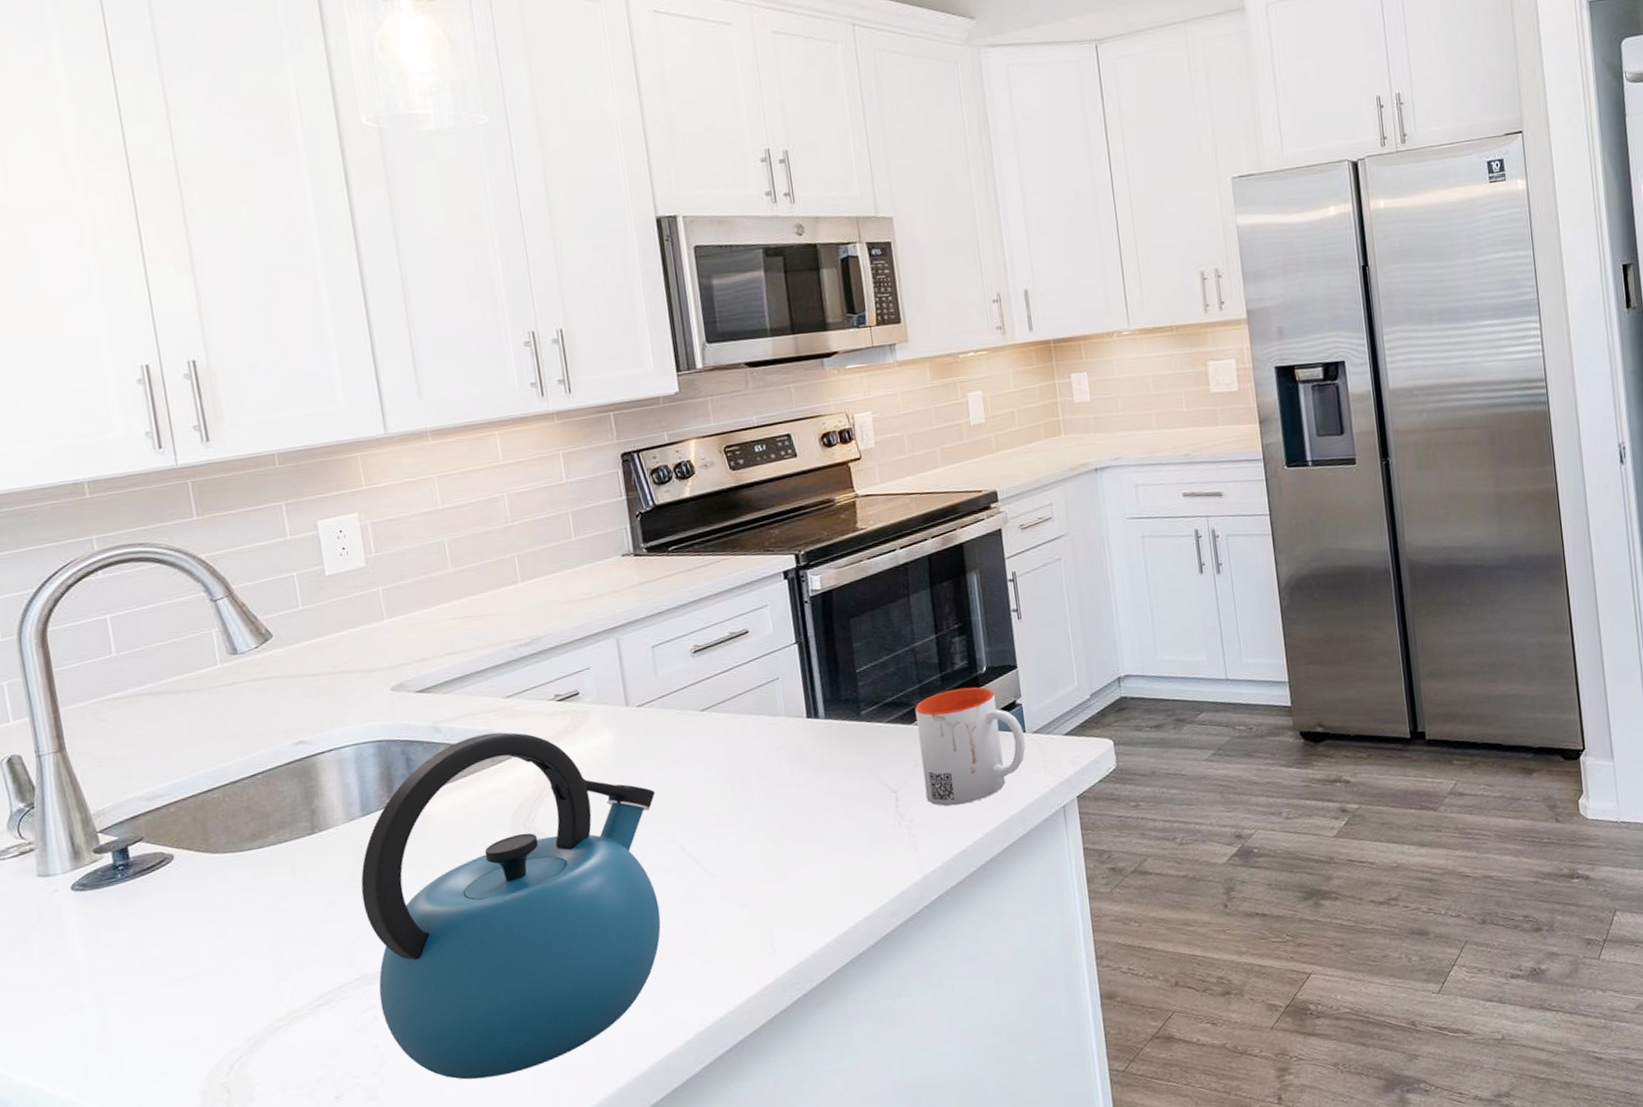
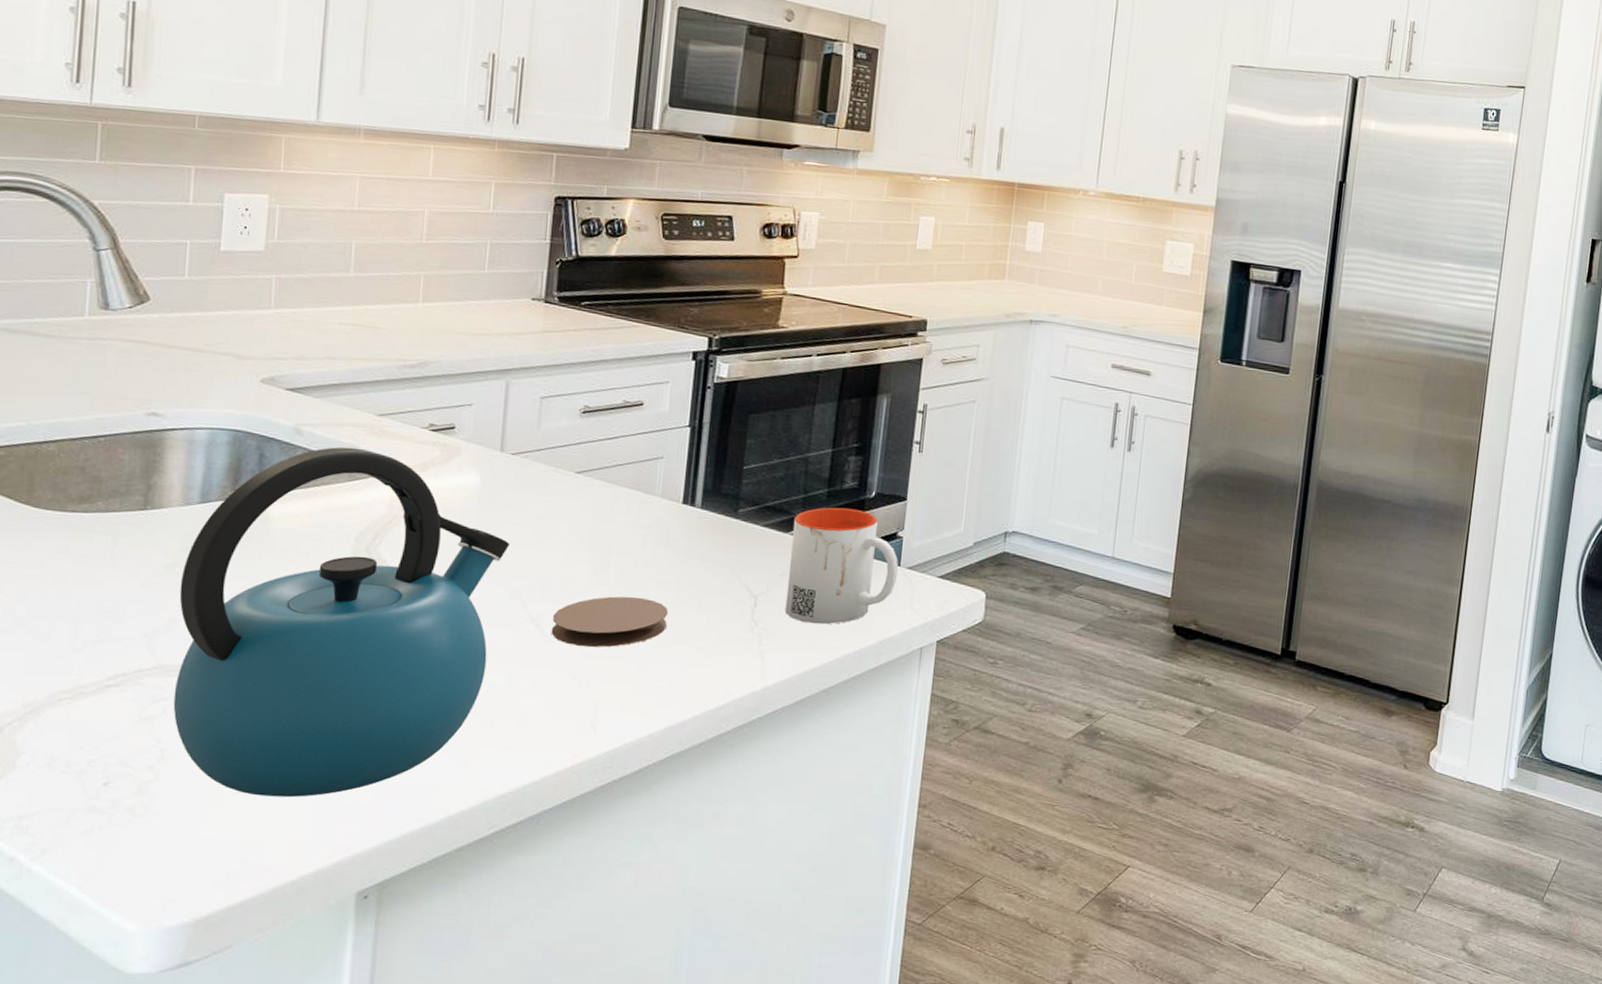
coaster: none [710,815,820,875] -> present [551,596,669,648]

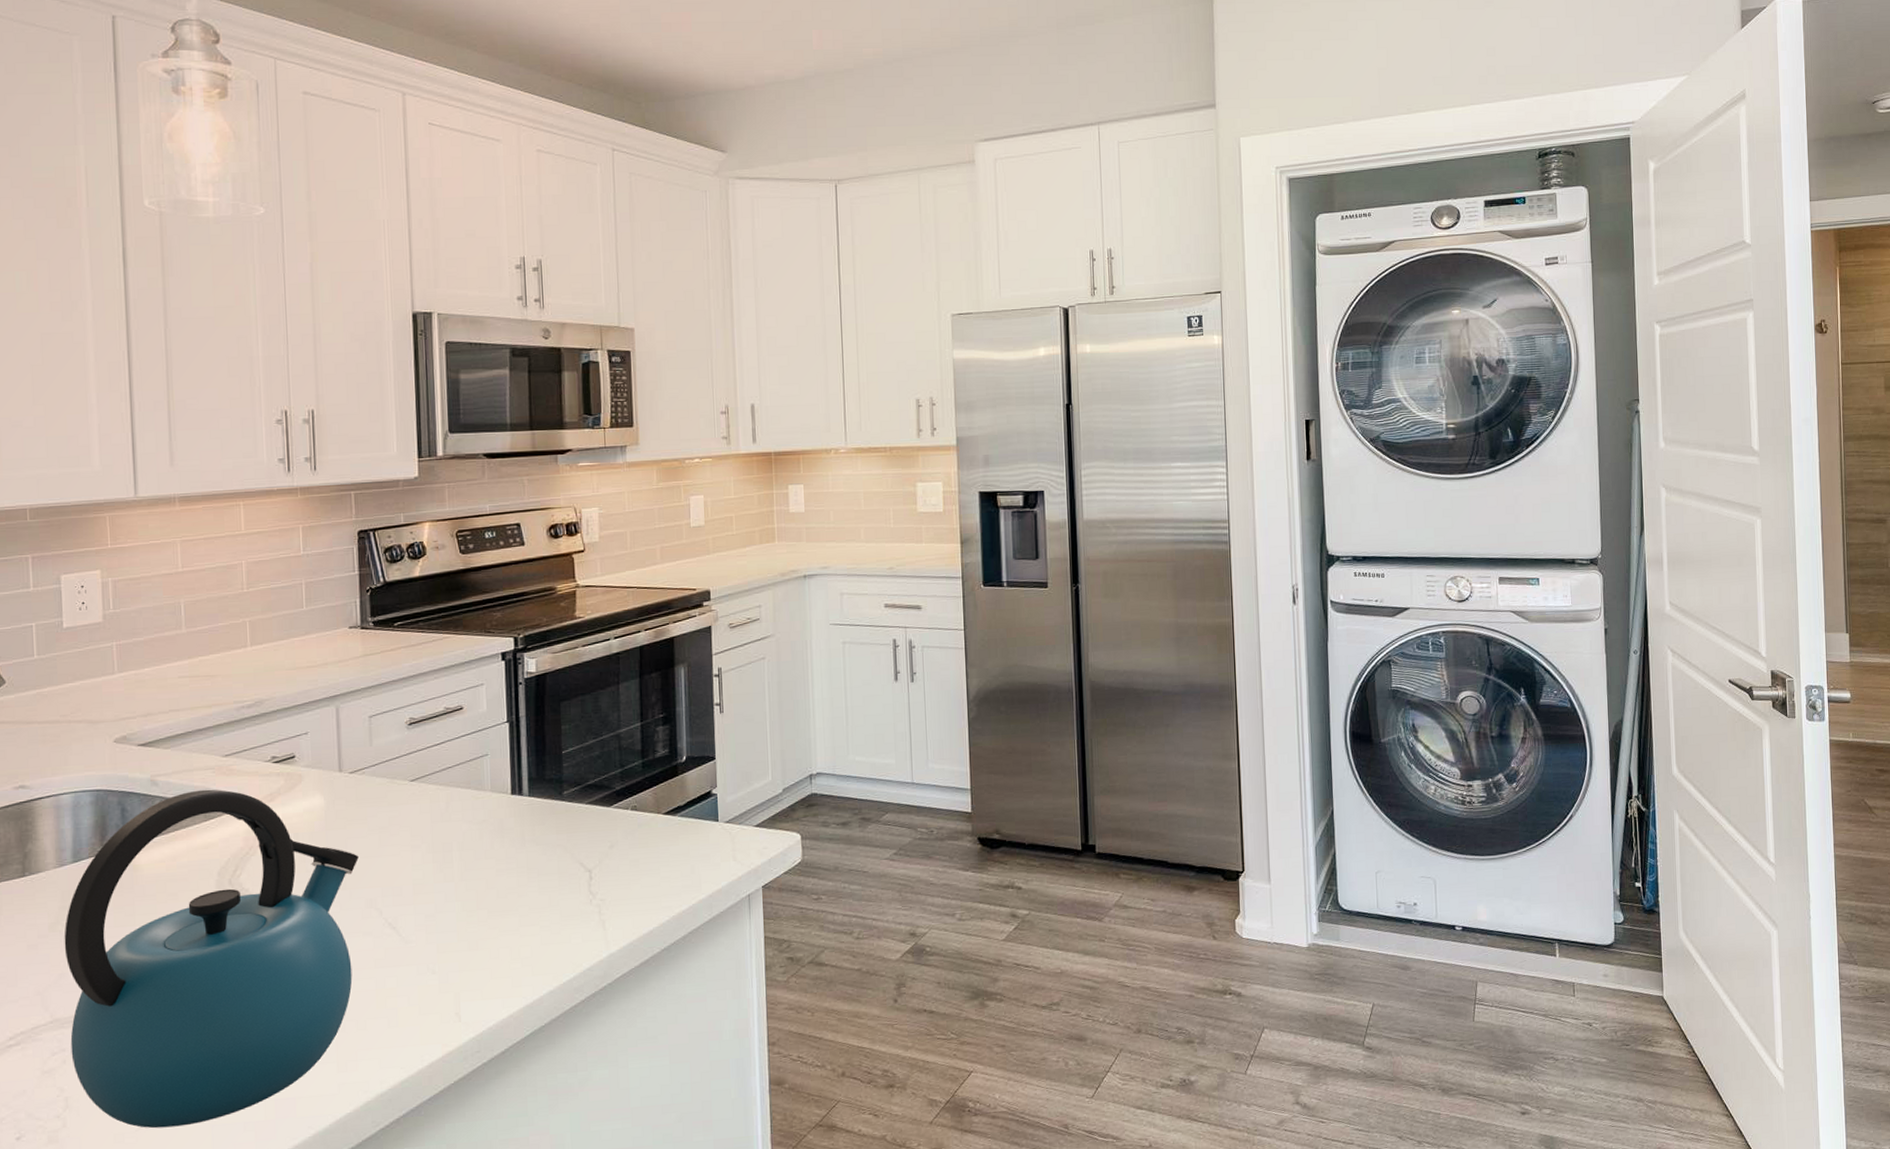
coaster: present [551,596,669,648] -> none [406,887,513,942]
mug: present [785,507,899,625] -> none [614,774,718,888]

